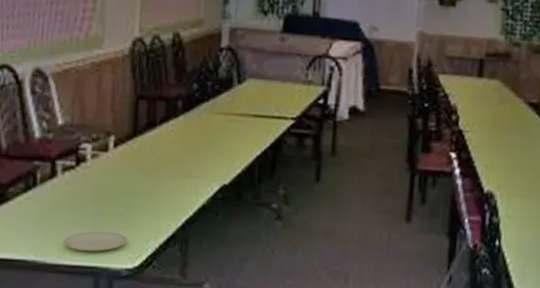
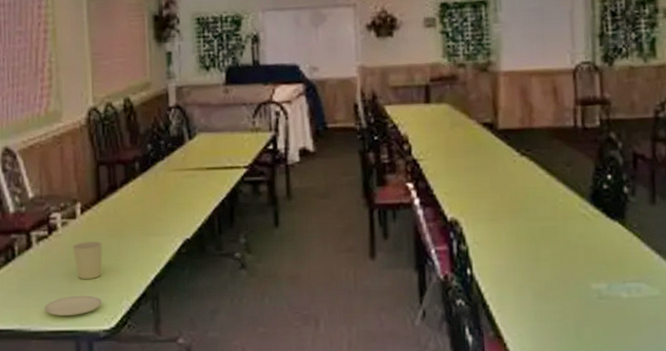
dixie cup: none [101,176,134,216] -> present [73,241,102,280]

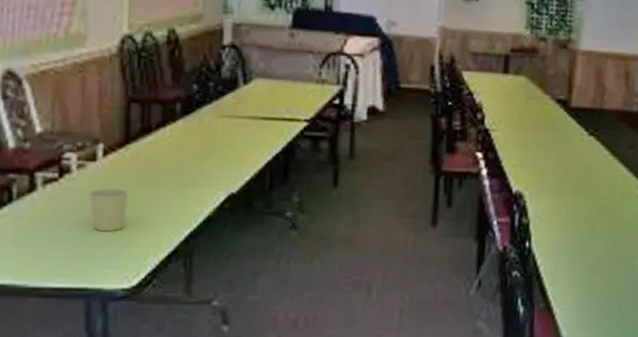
plate: present [44,295,102,316] -> none [47,249,122,271]

